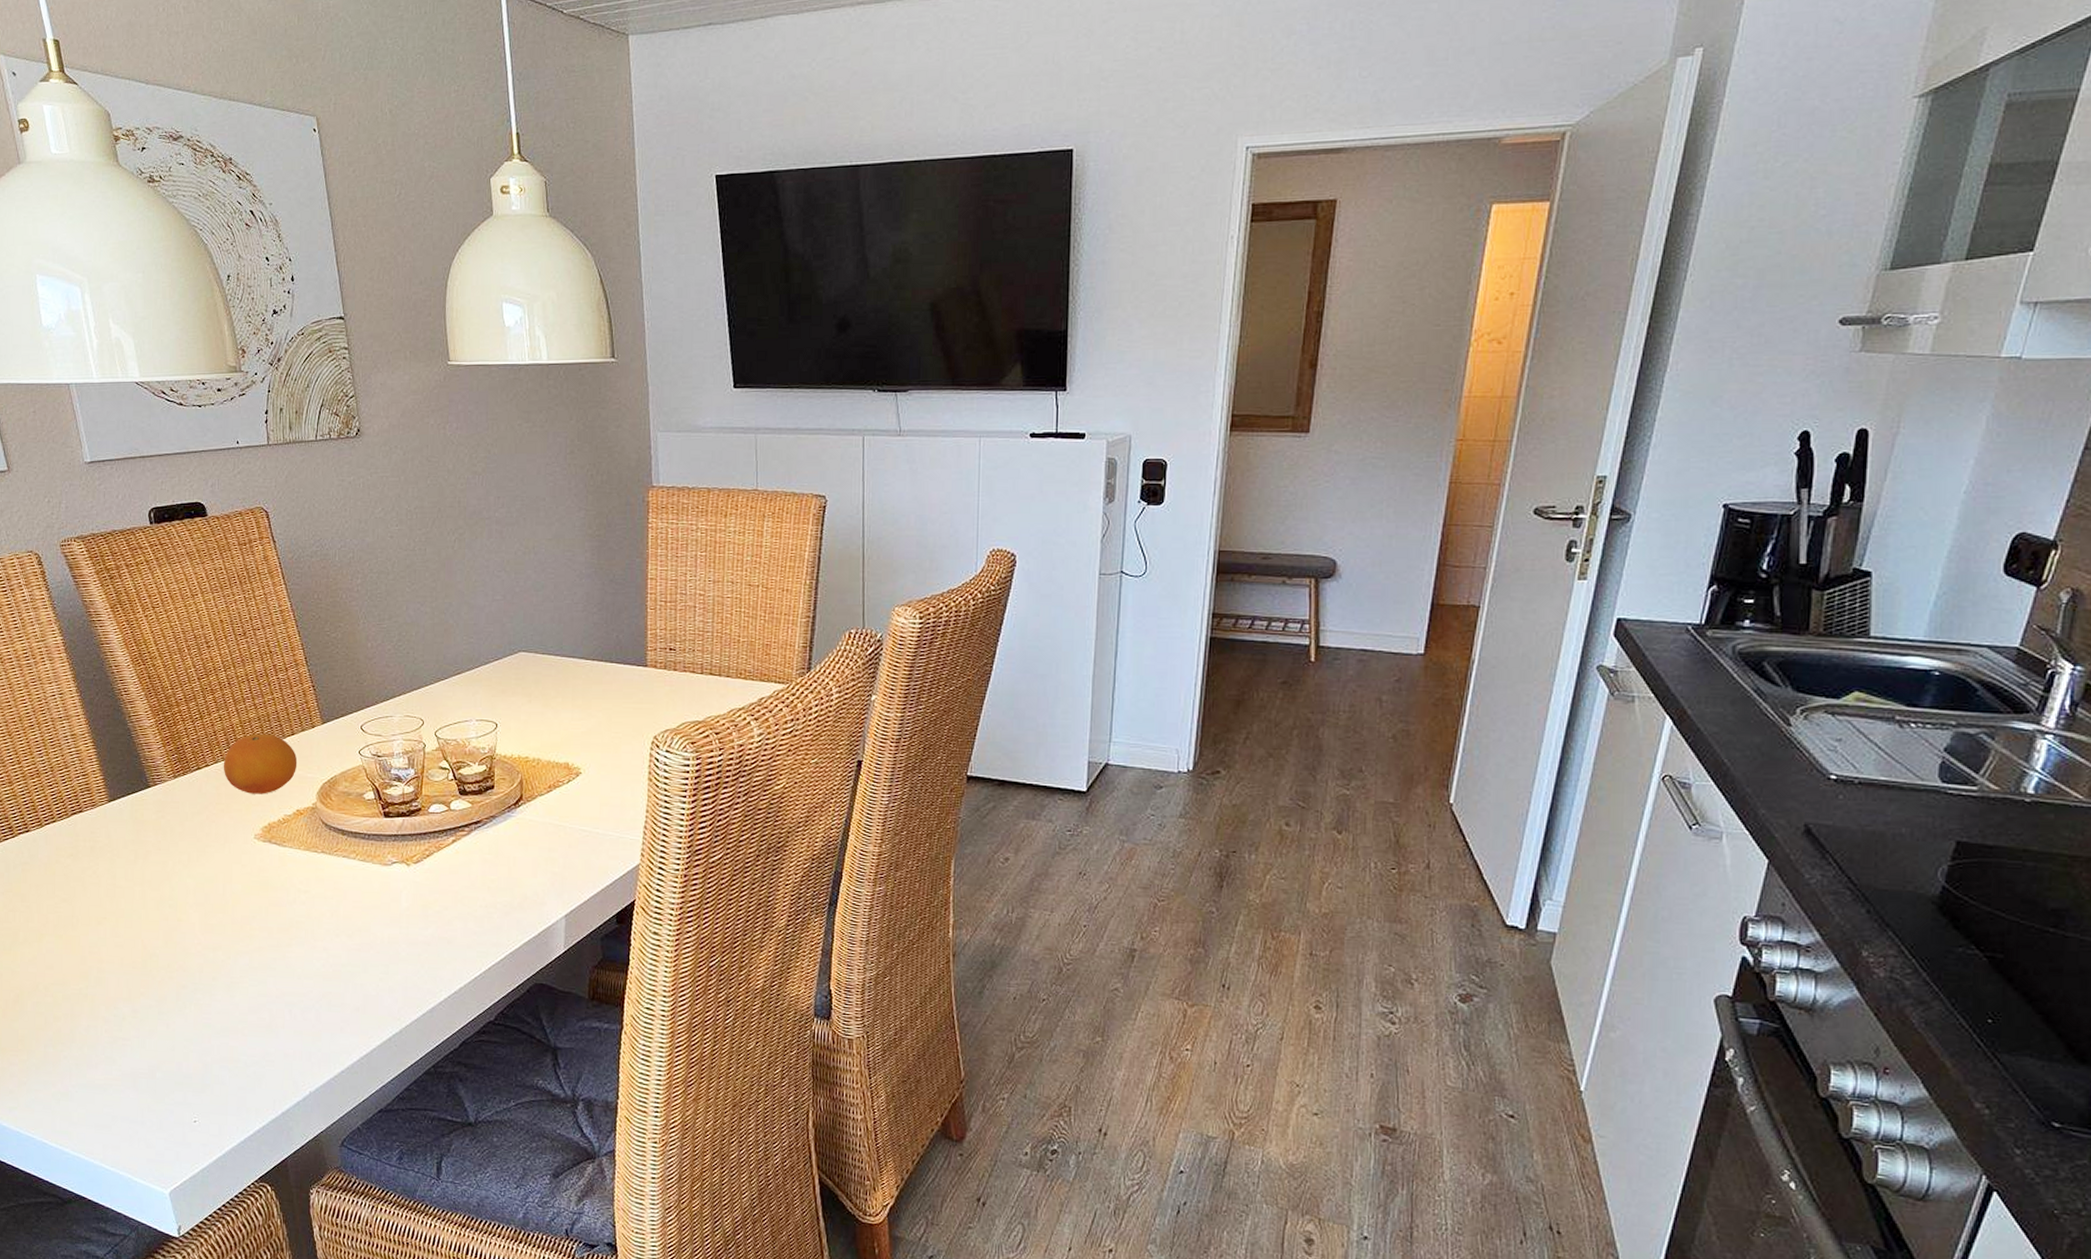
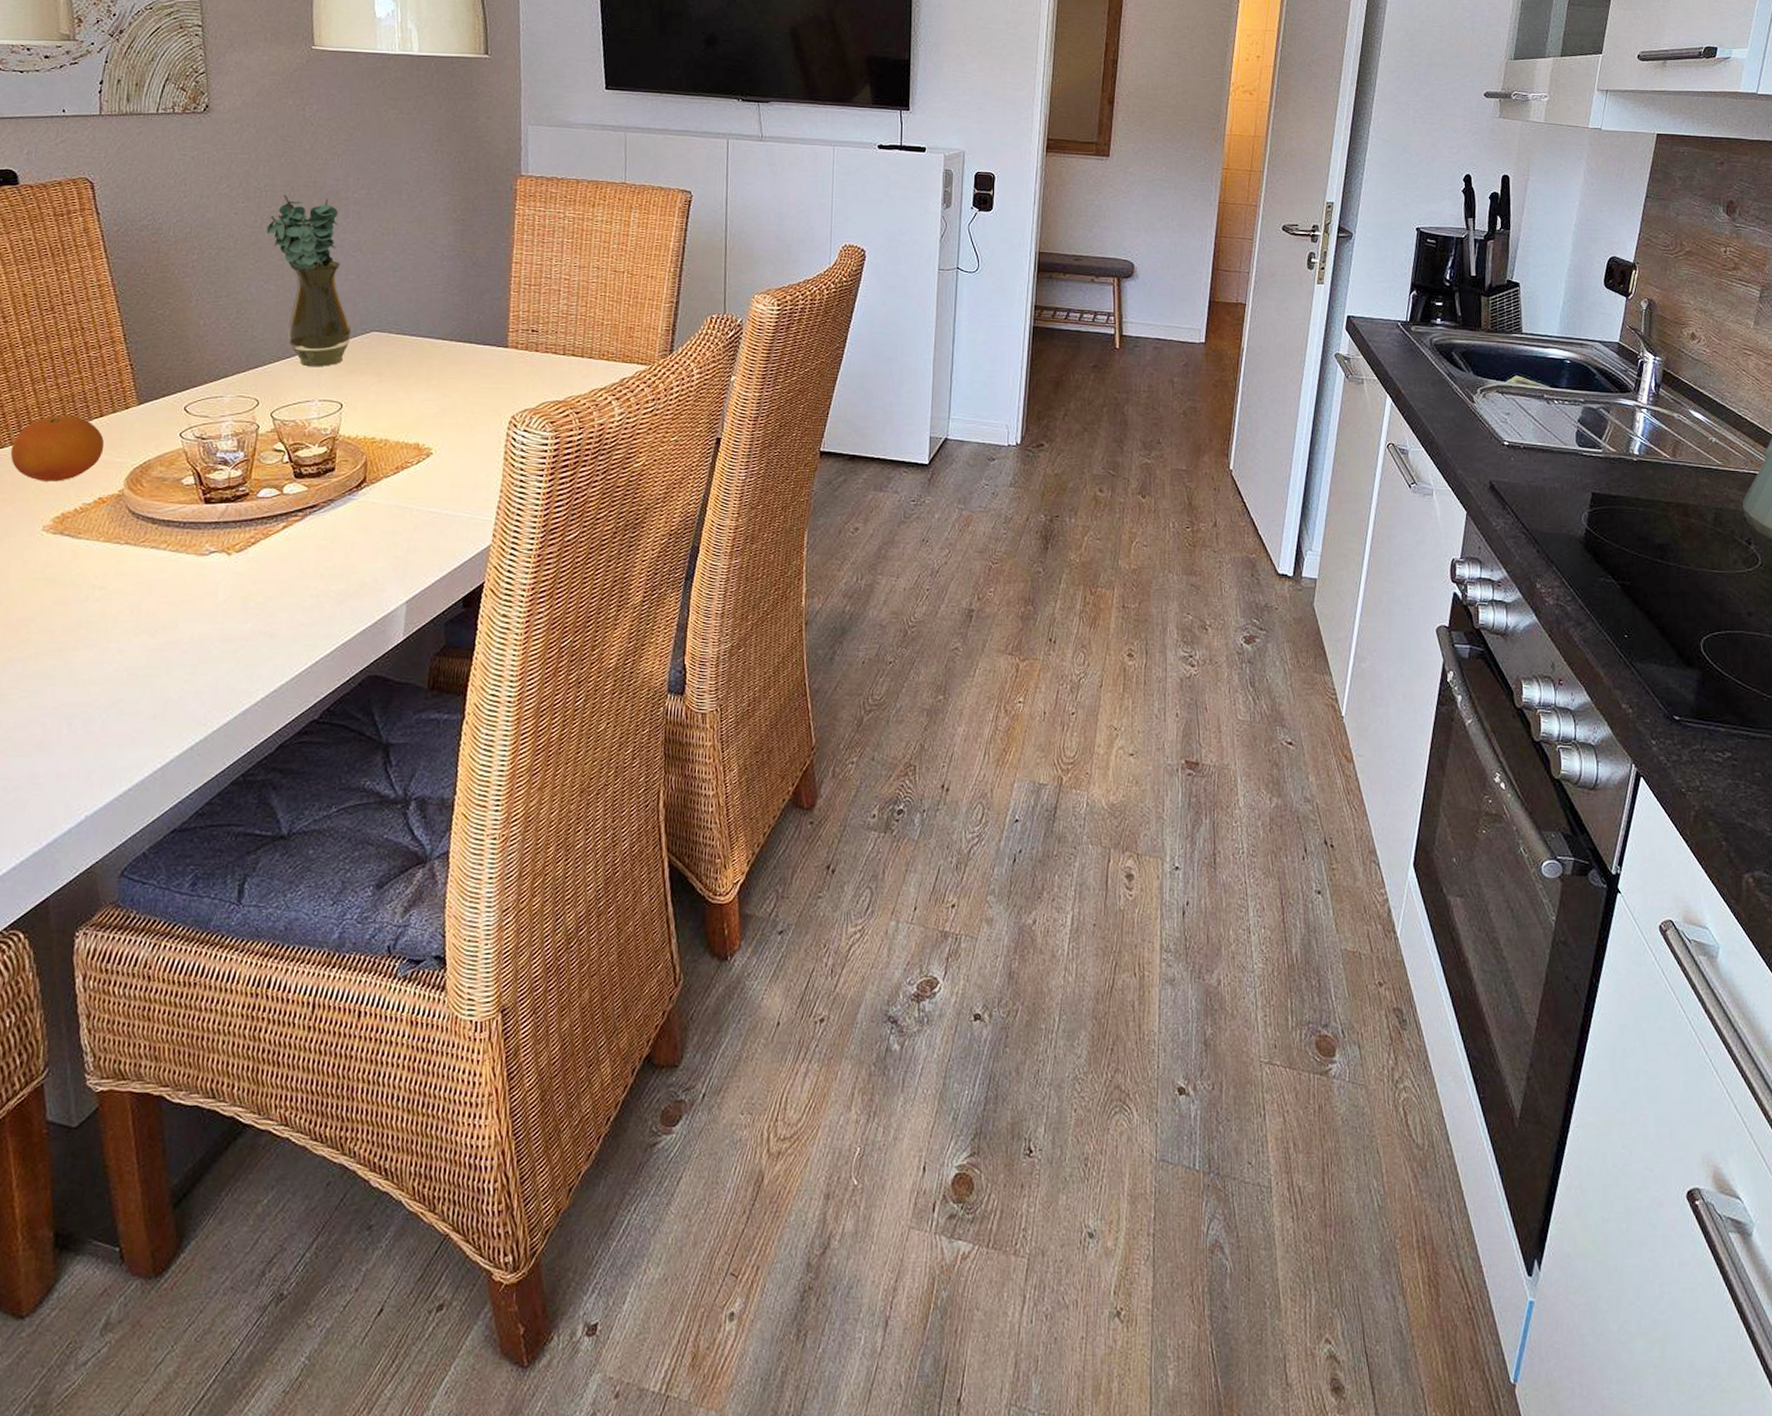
vase: none [419,515,501,686] -> present [266,194,352,366]

